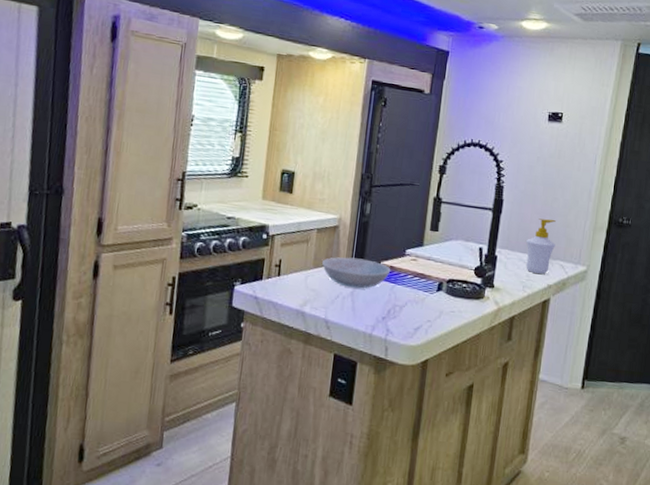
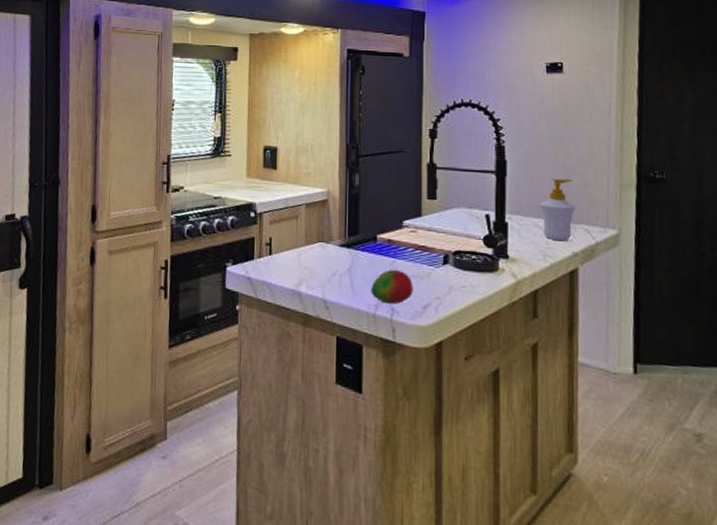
dish: present [322,257,391,289] -> none [314,232,389,265]
fruit: none [370,293,409,326] -> present [371,269,413,304]

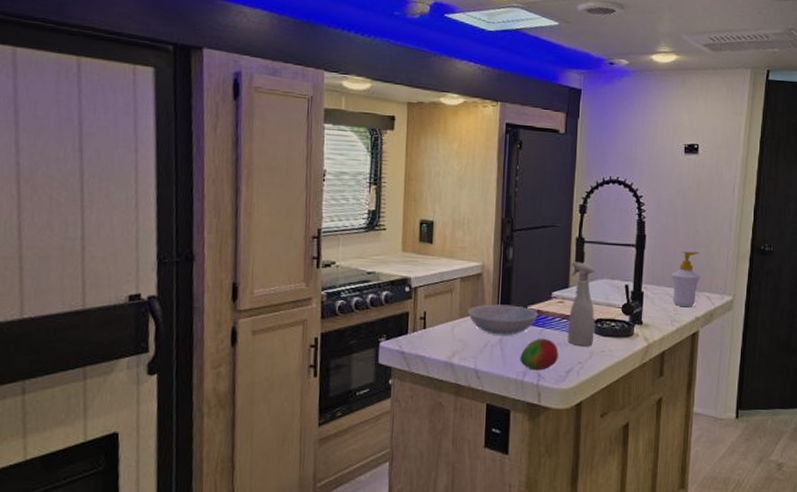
dish: none [314,232,389,265] -> present [468,304,538,335]
spray bottle: none [423,189,453,281] -> present [568,261,595,347]

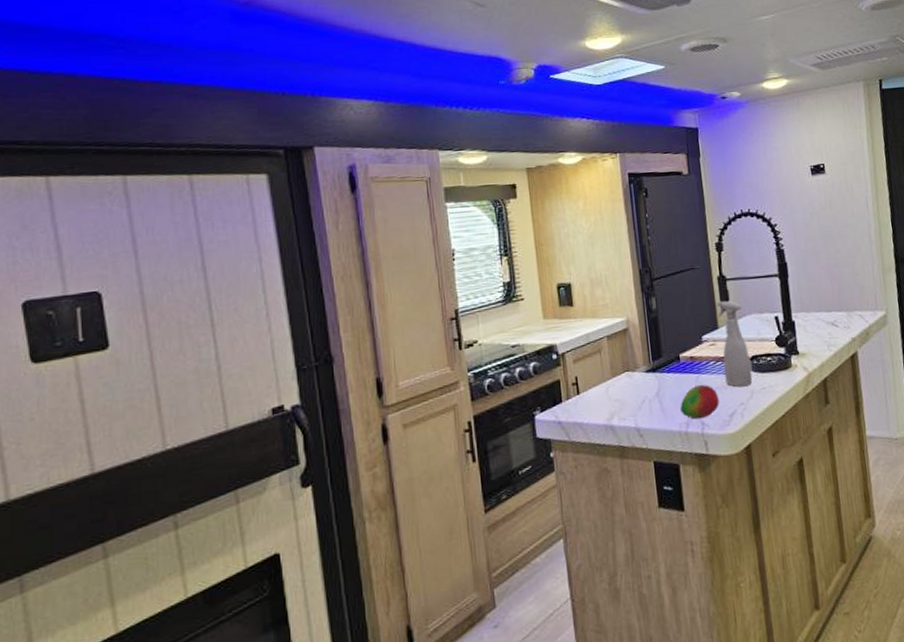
dish: present [468,304,538,335] -> none [620,355,692,389]
soap bottle: present [671,251,700,308] -> none [820,271,849,330]

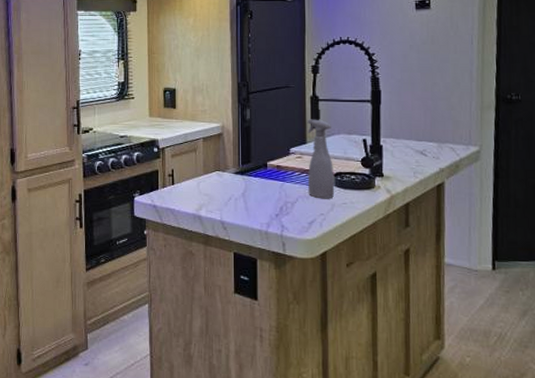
fruit: present [680,384,720,419] -> none [263,191,300,222]

